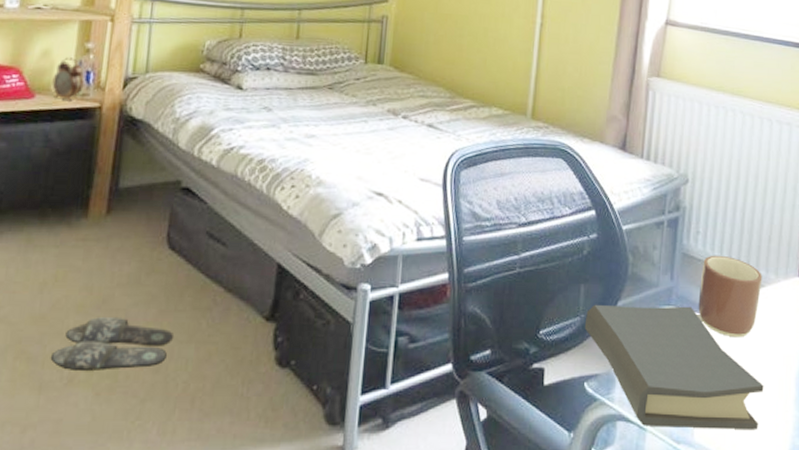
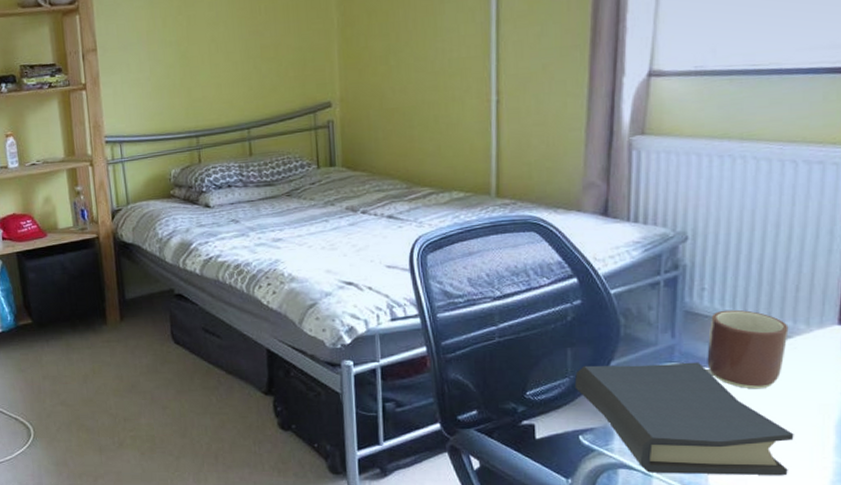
slippers: present [51,317,175,370] -> none [103,398,193,437]
alarm clock: present [52,57,85,101] -> none [56,200,82,236]

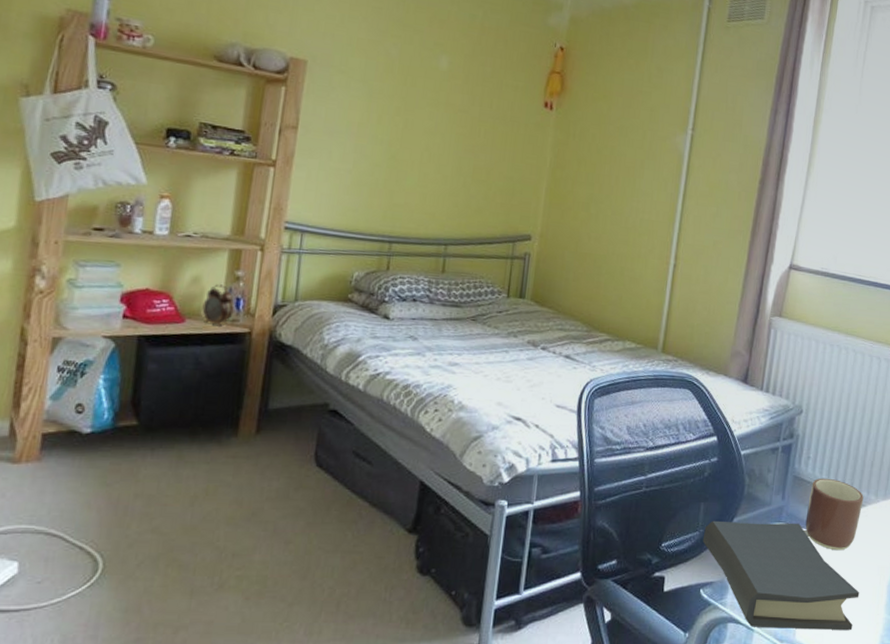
alarm clock: none [56,200,82,236] -> present [202,284,234,327]

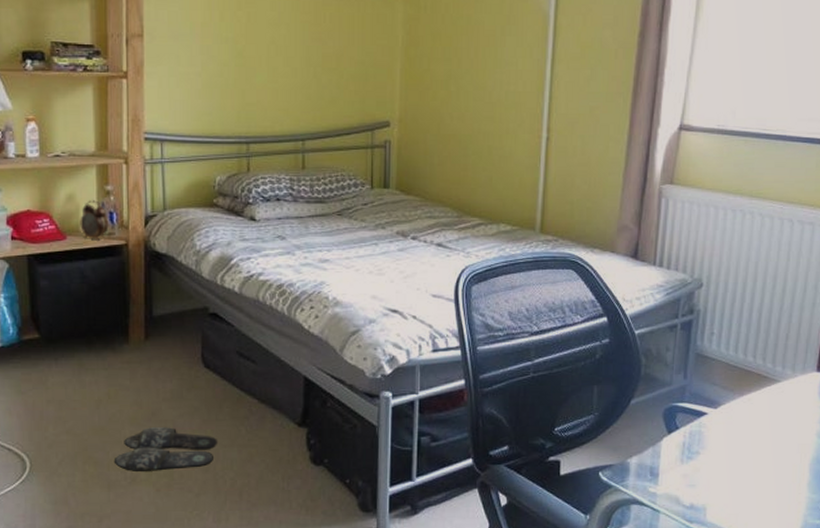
slippers: none [202,529,321,577] -> present [115,427,218,471]
hardback book: present [702,520,860,631] -> none [598,402,777,511]
mug: present [805,478,864,551] -> none [711,354,779,429]

